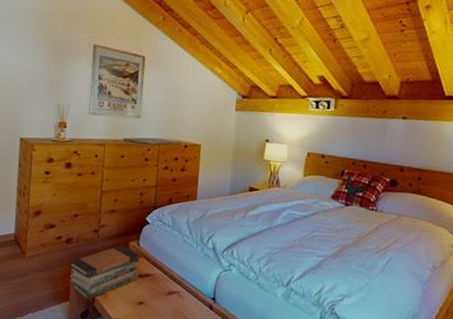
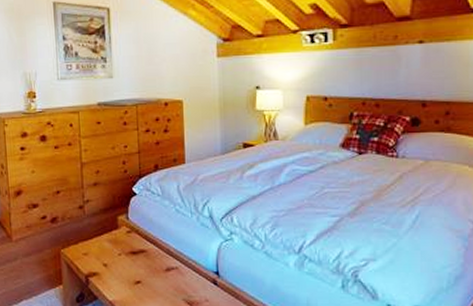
book stack: present [69,245,140,300] -> none [57,220,132,283]

